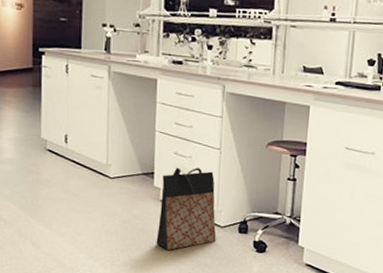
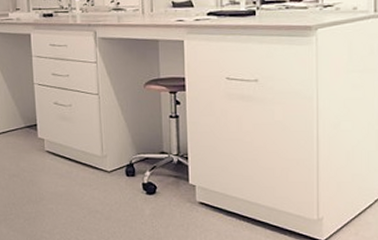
bag: present [156,167,216,250] -> none [45,115,104,200]

